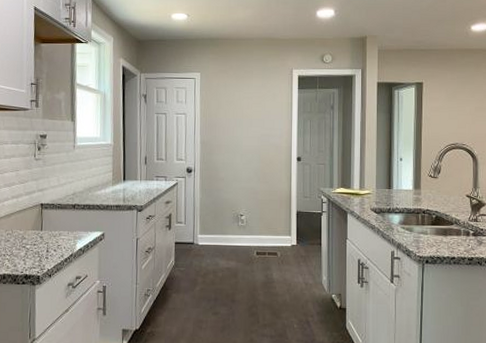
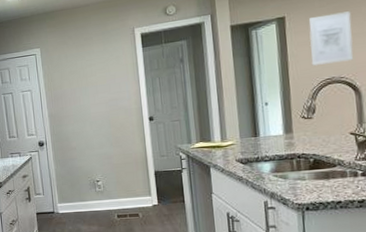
wall art: none [440,86,475,131] -> present [308,11,354,66]

